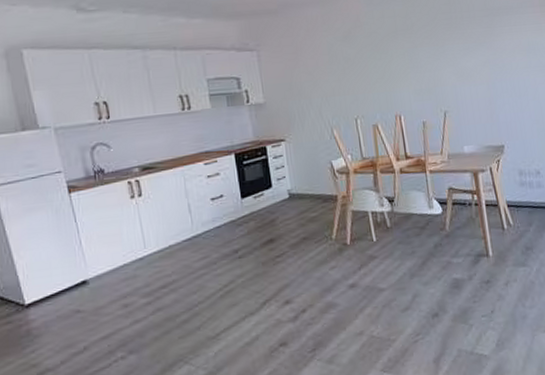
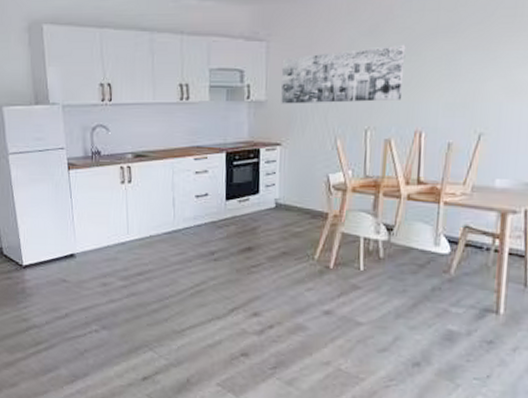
wall art: none [273,45,380,105] -> present [281,44,406,104]

